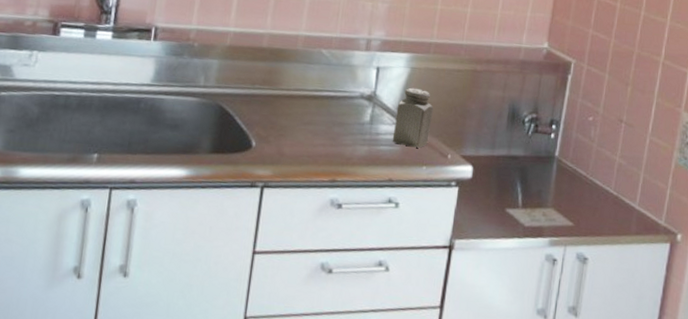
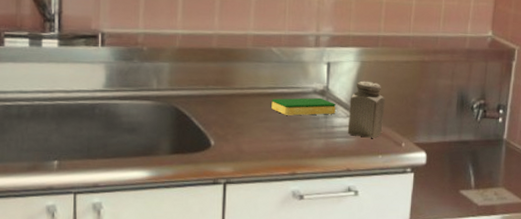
dish sponge: none [316,101,382,121] -> present [271,97,336,116]

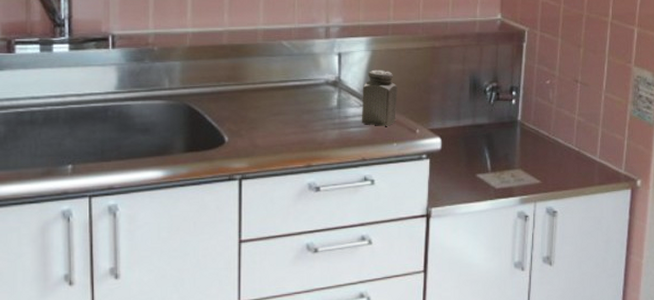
dish sponge: present [271,97,336,116] -> none [284,88,348,108]

